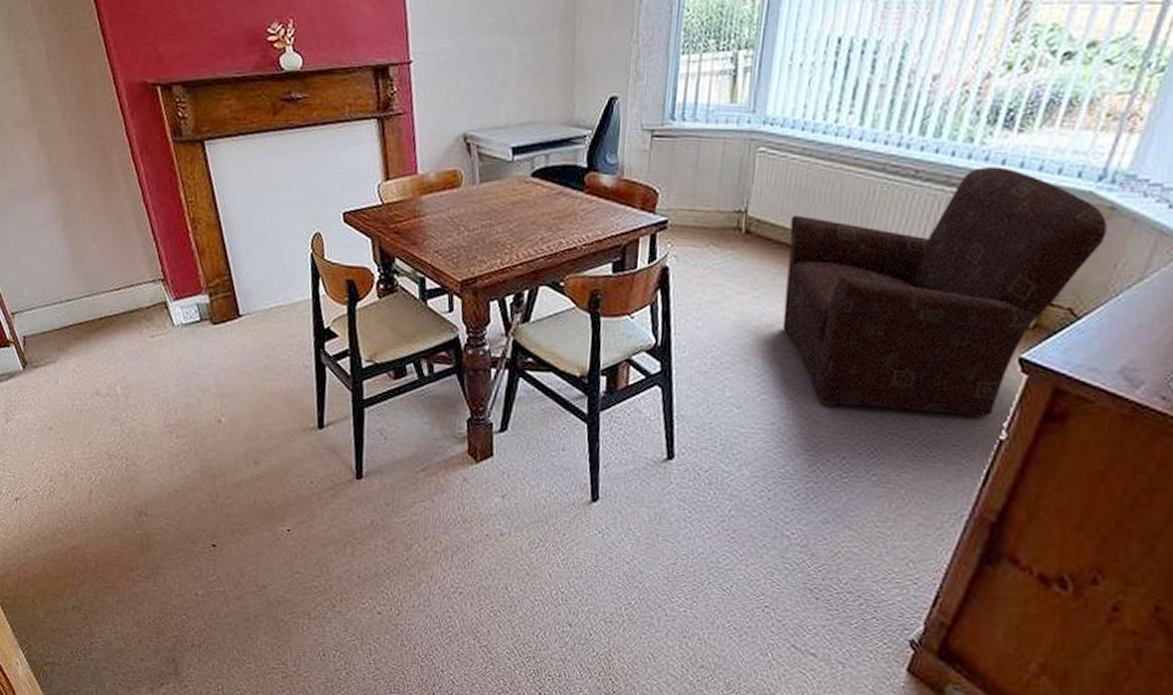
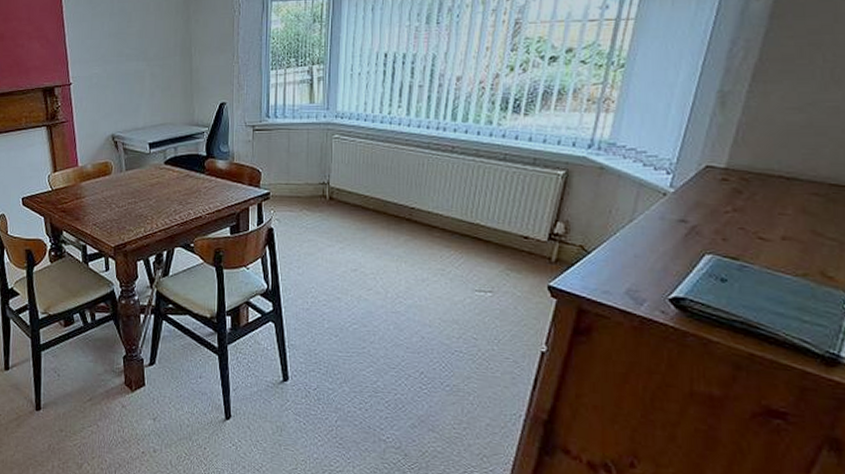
armchair: present [782,166,1108,418] -> none [363,141,600,335]

